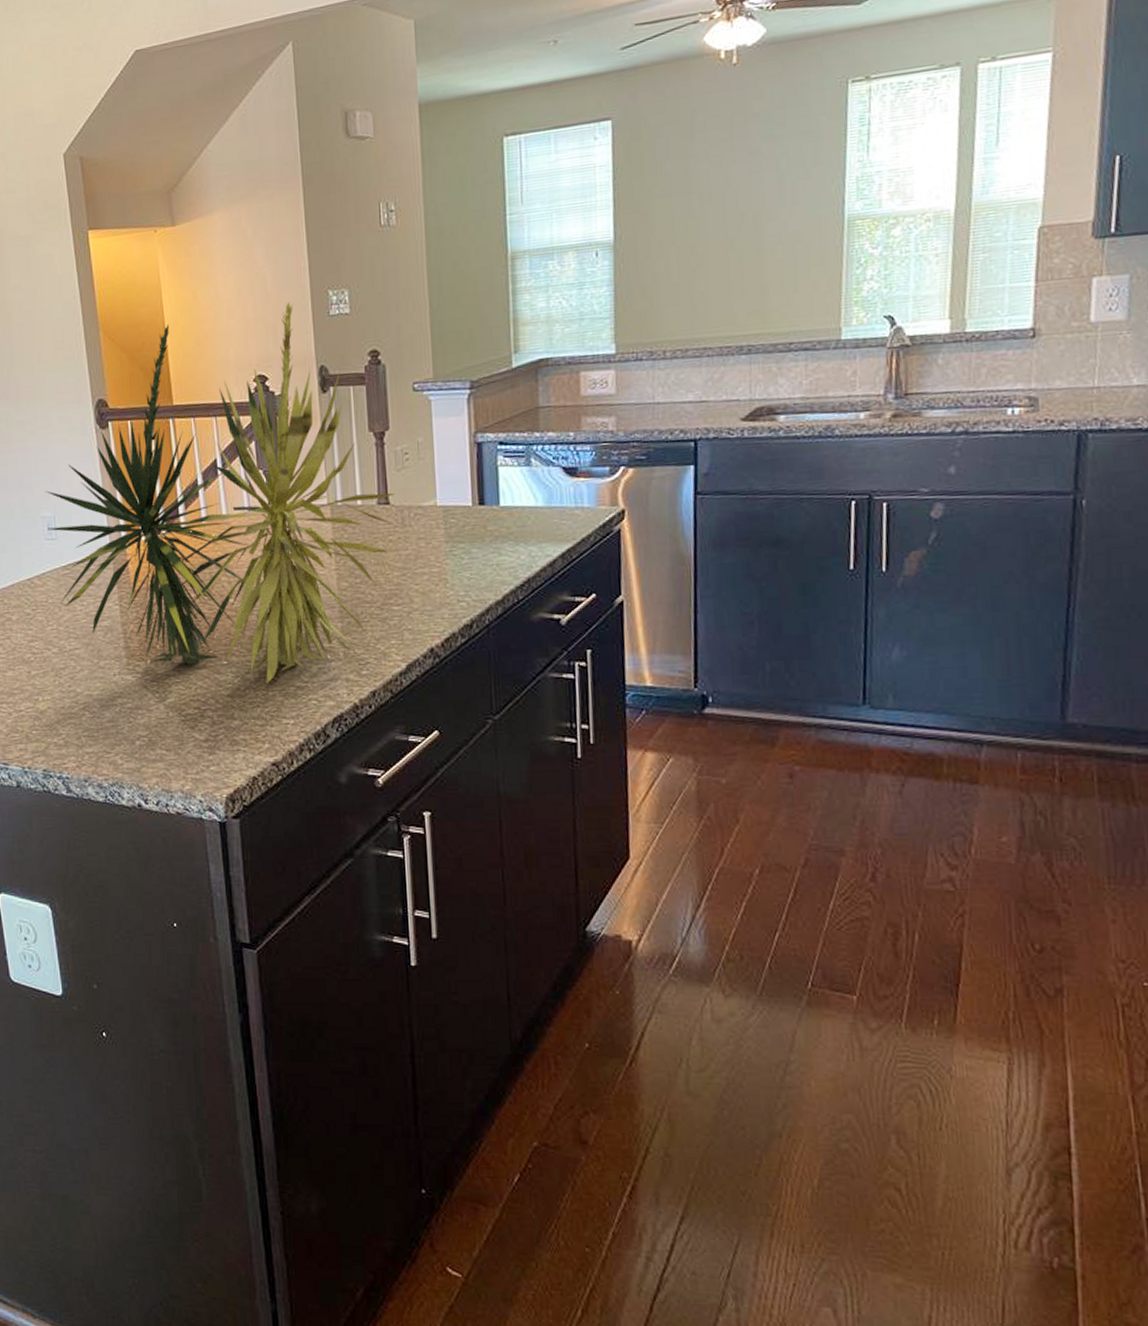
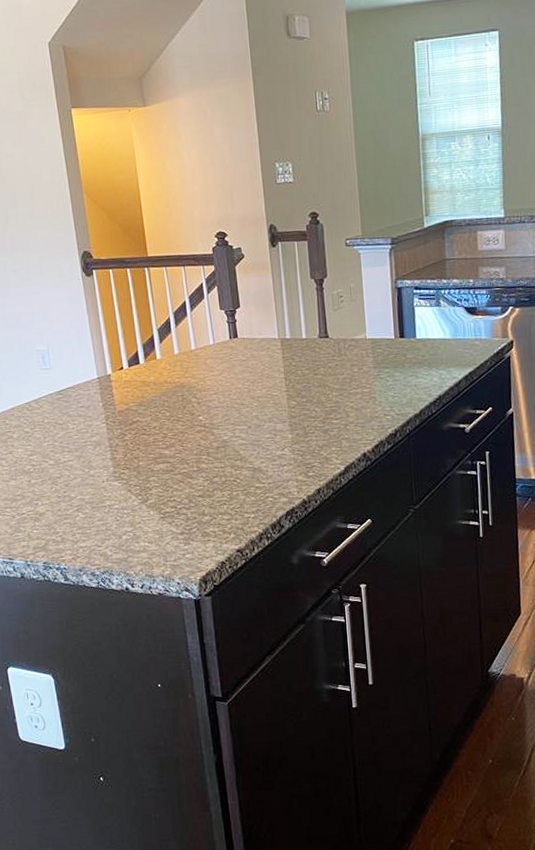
plant: present [45,302,395,684] -> none [39,172,333,486]

